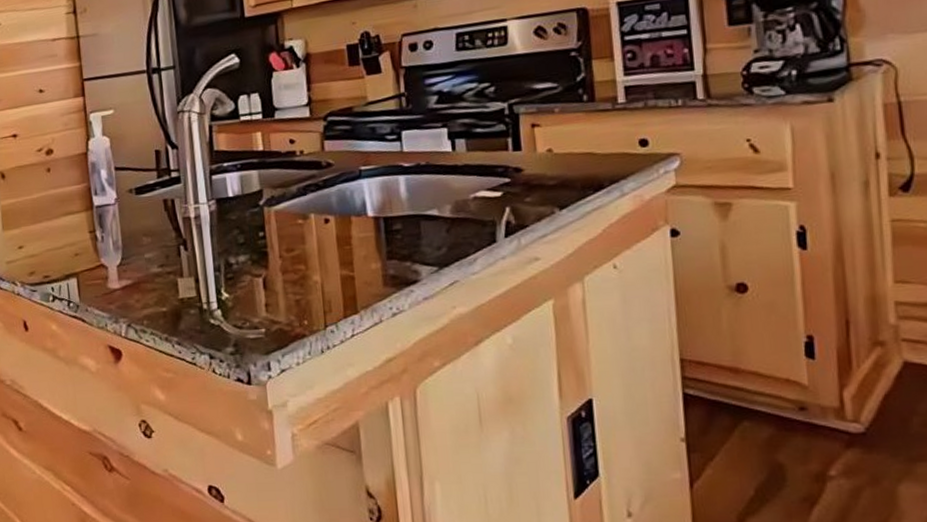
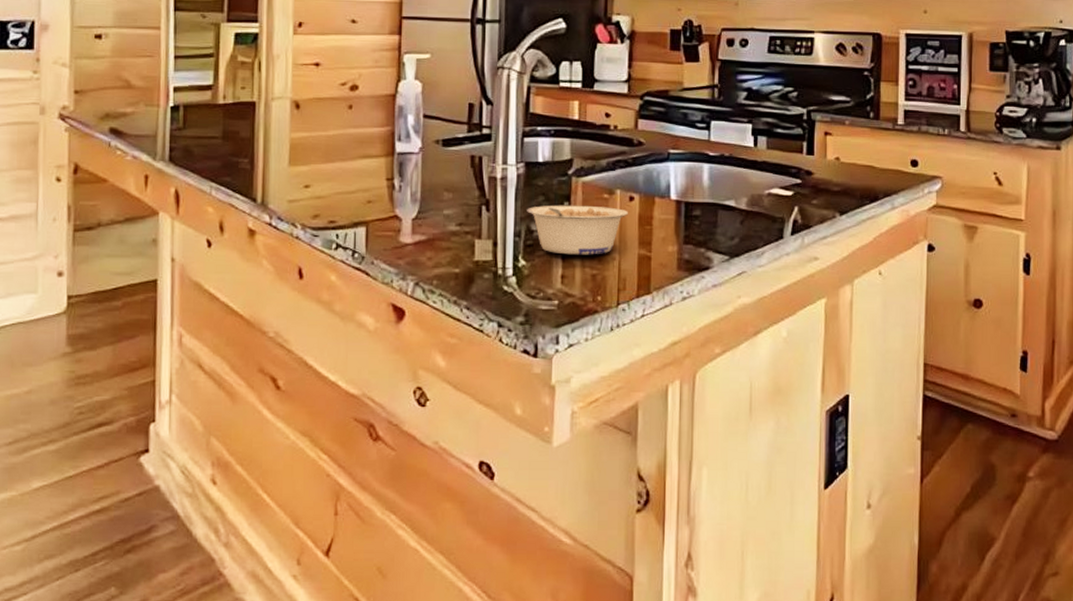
legume: none [223,232,325,284] -> present [527,205,628,255]

